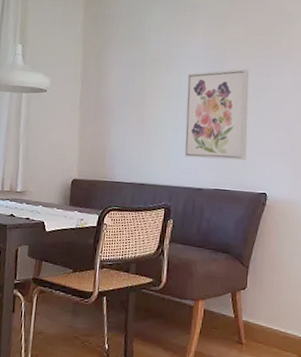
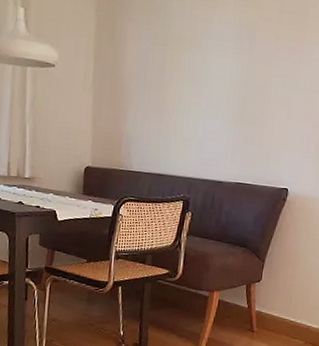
wall art: present [184,69,249,161] -> none [206,52,280,154]

